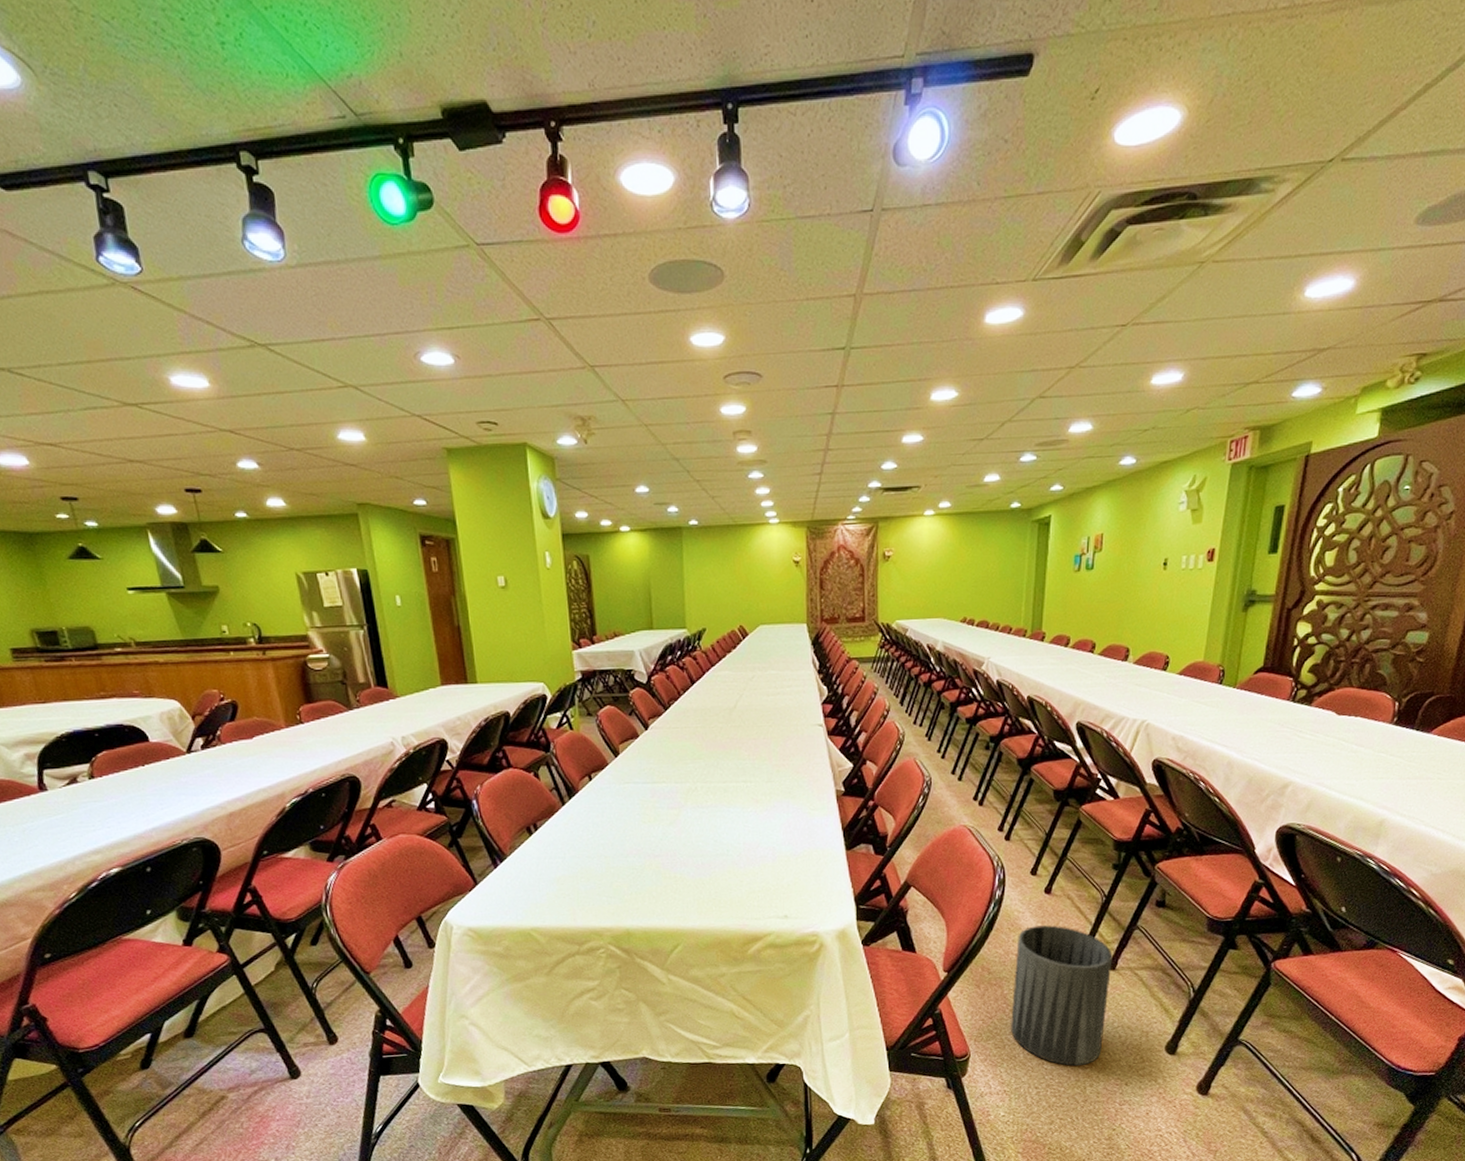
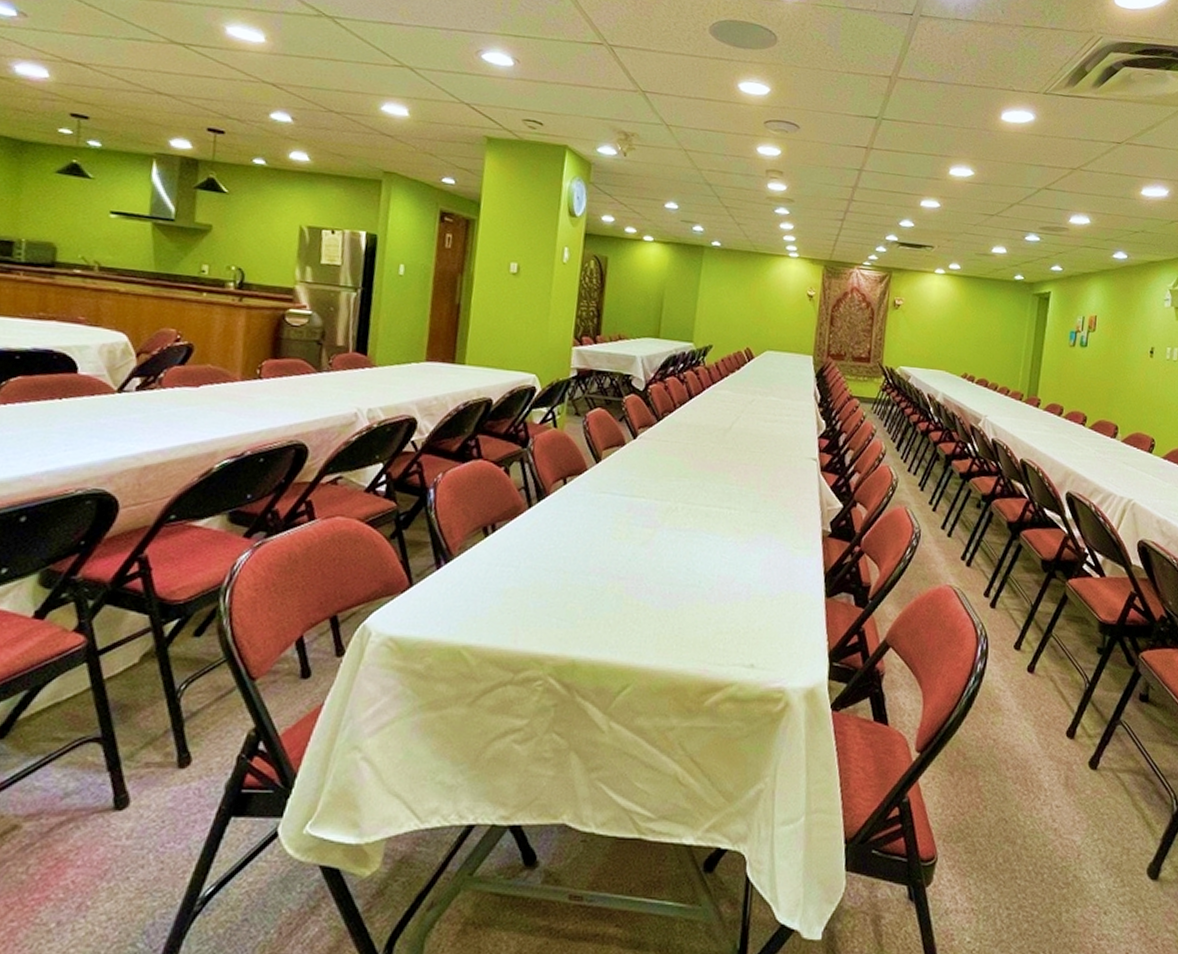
trash can: present [1011,925,1113,1066] -> none [983,708,1094,884]

